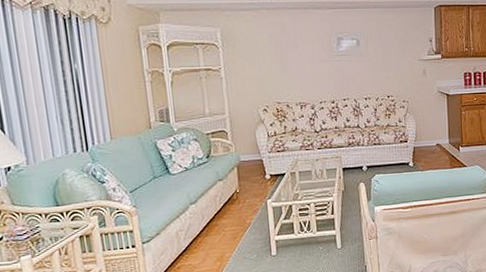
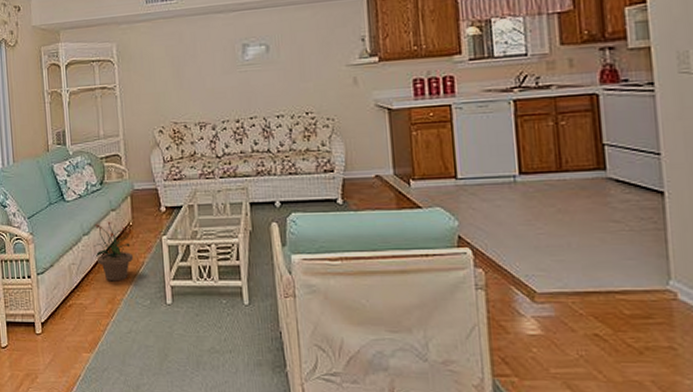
potted plant: none [201,190,240,242] -> present [94,221,133,281]

